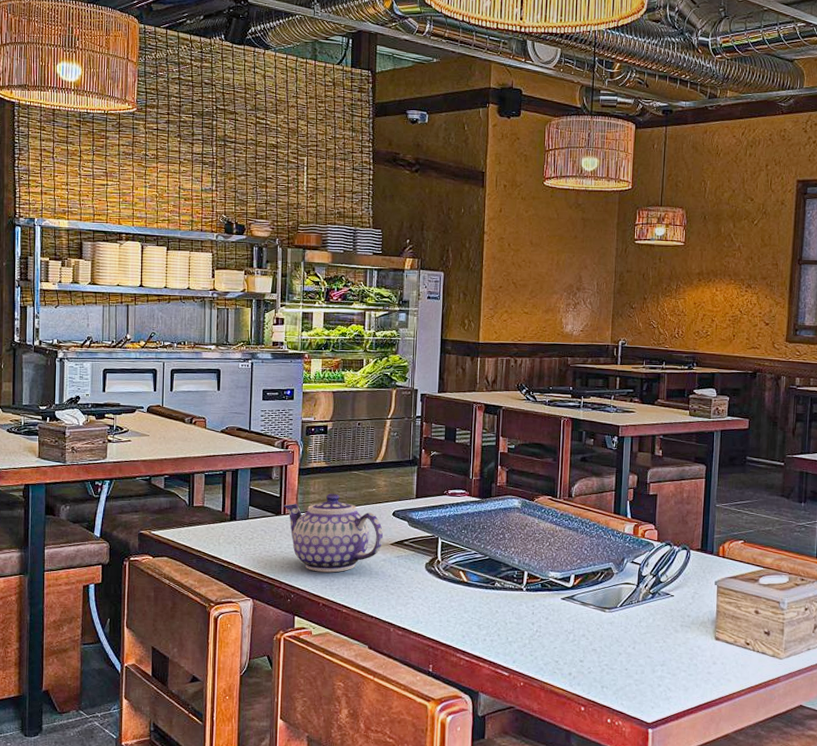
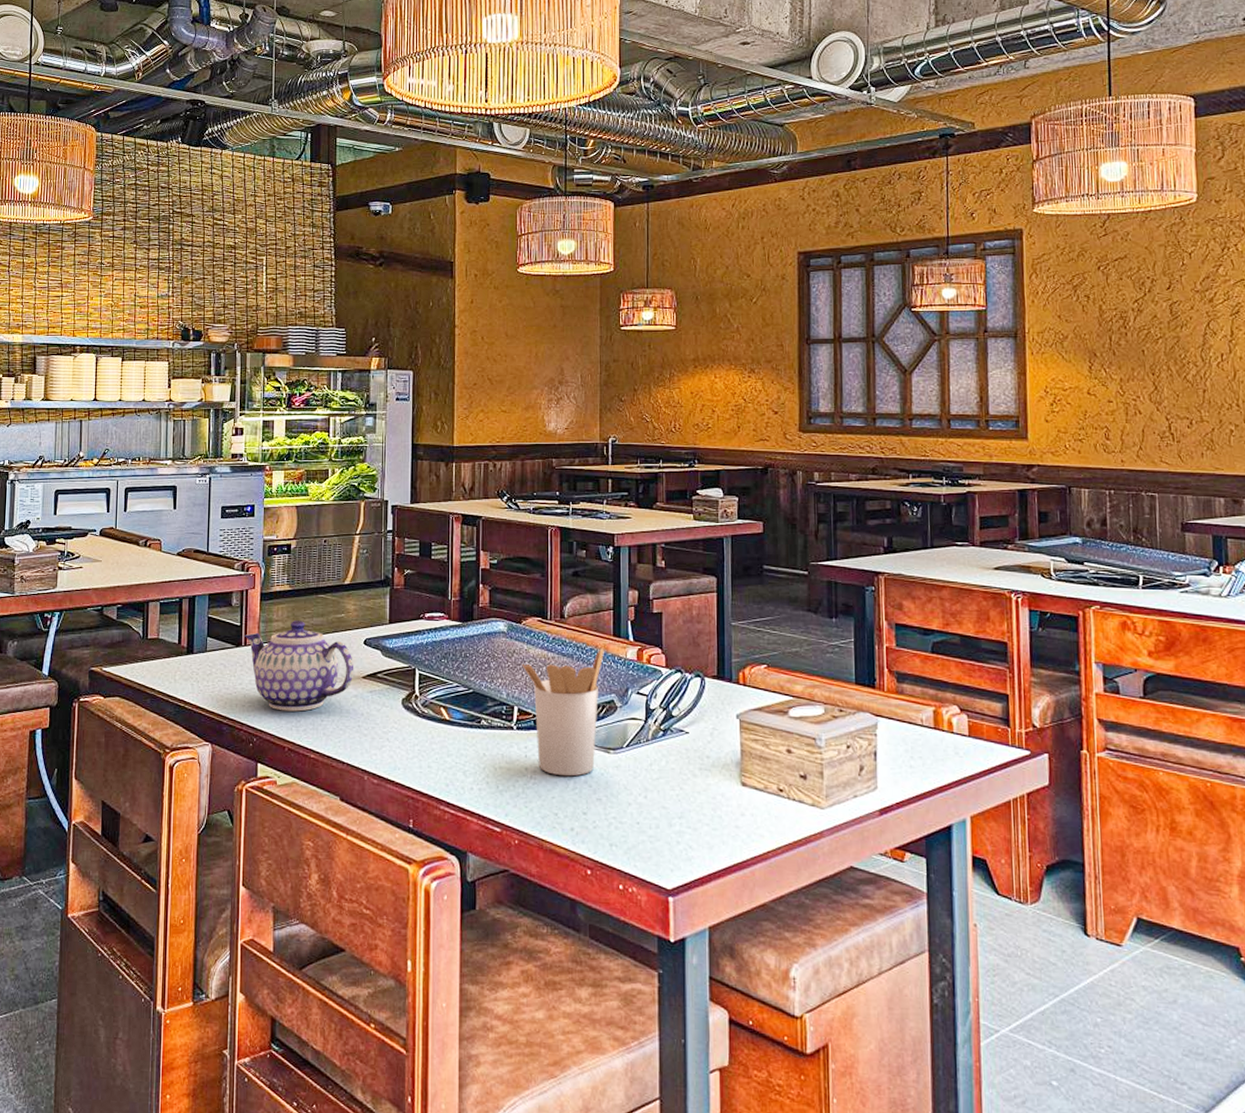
utensil holder: none [533,524,605,631] -> present [522,648,604,777]

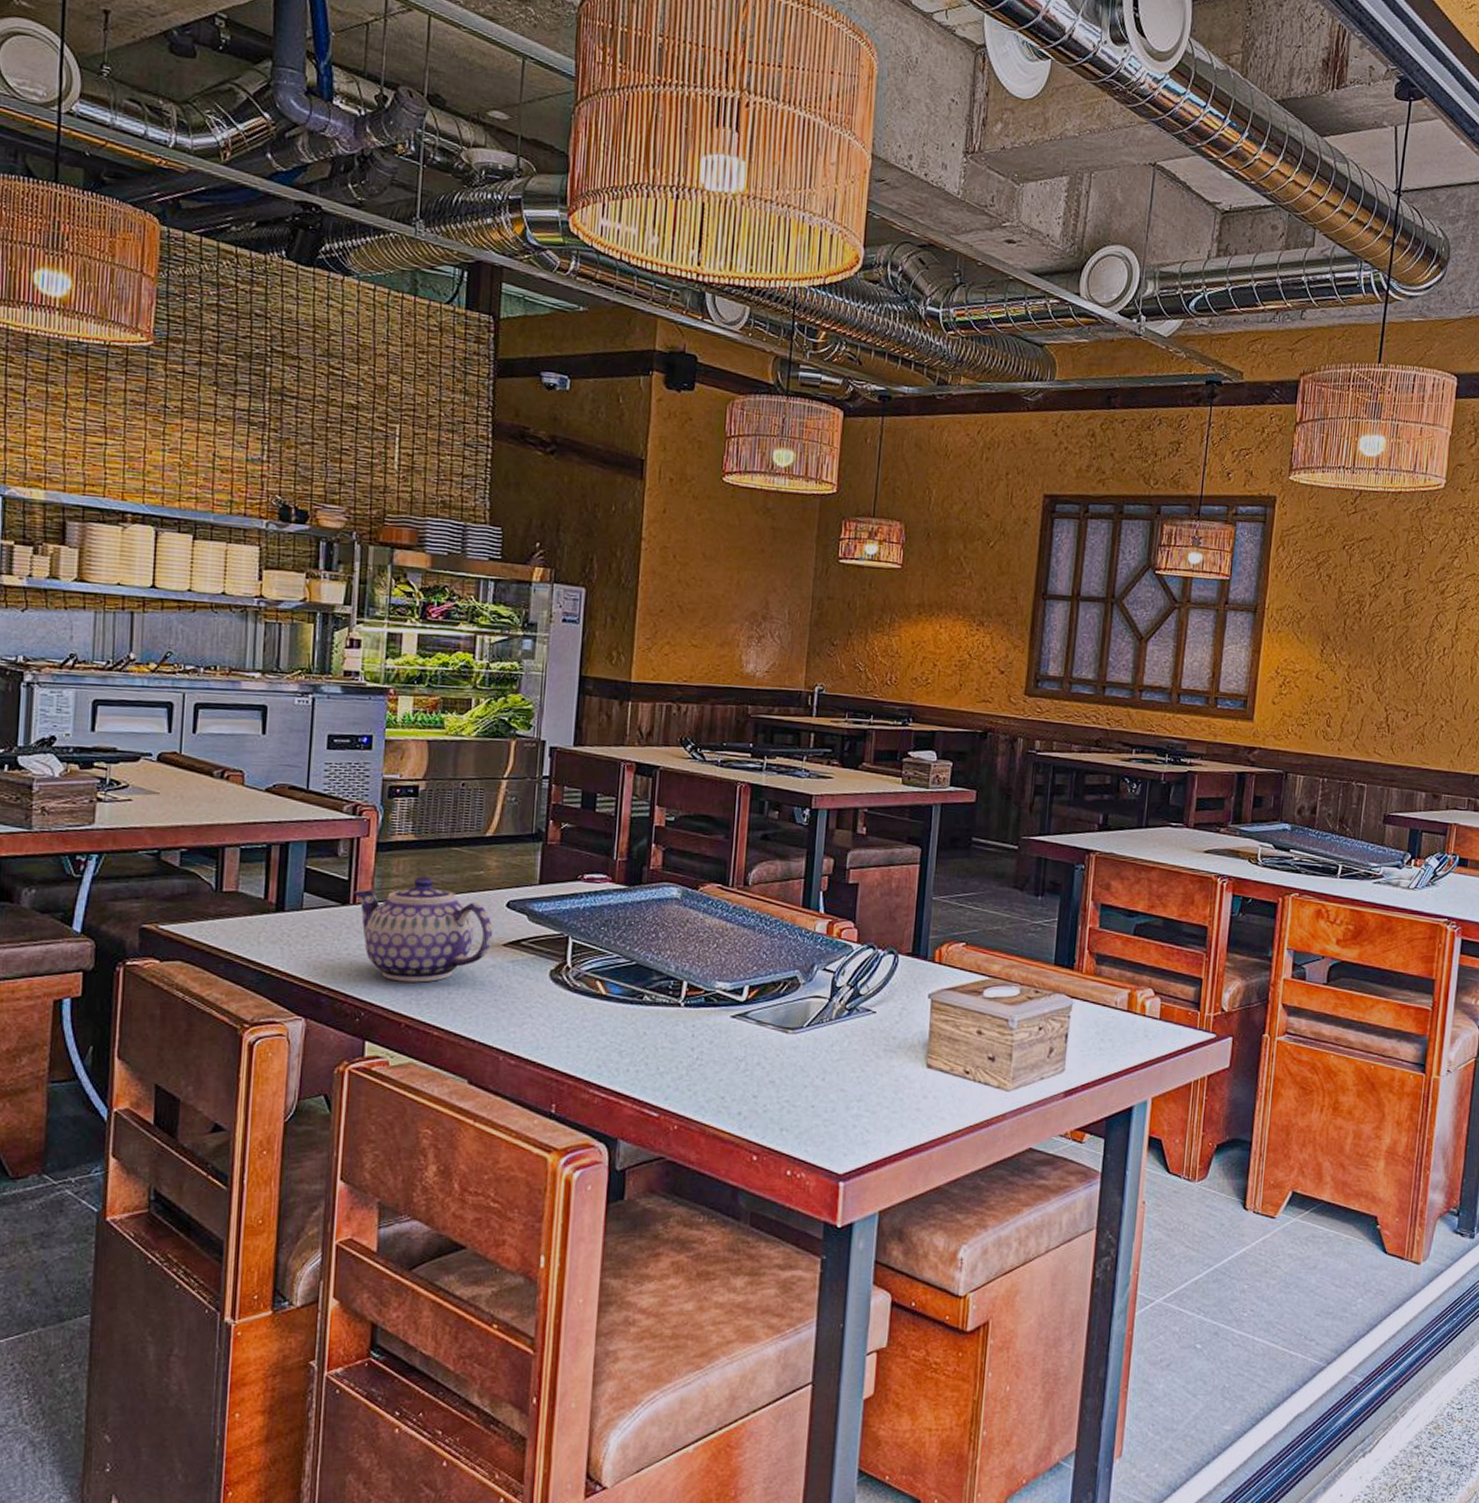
utensil holder: present [522,648,604,777] -> none [695,920,791,1058]

